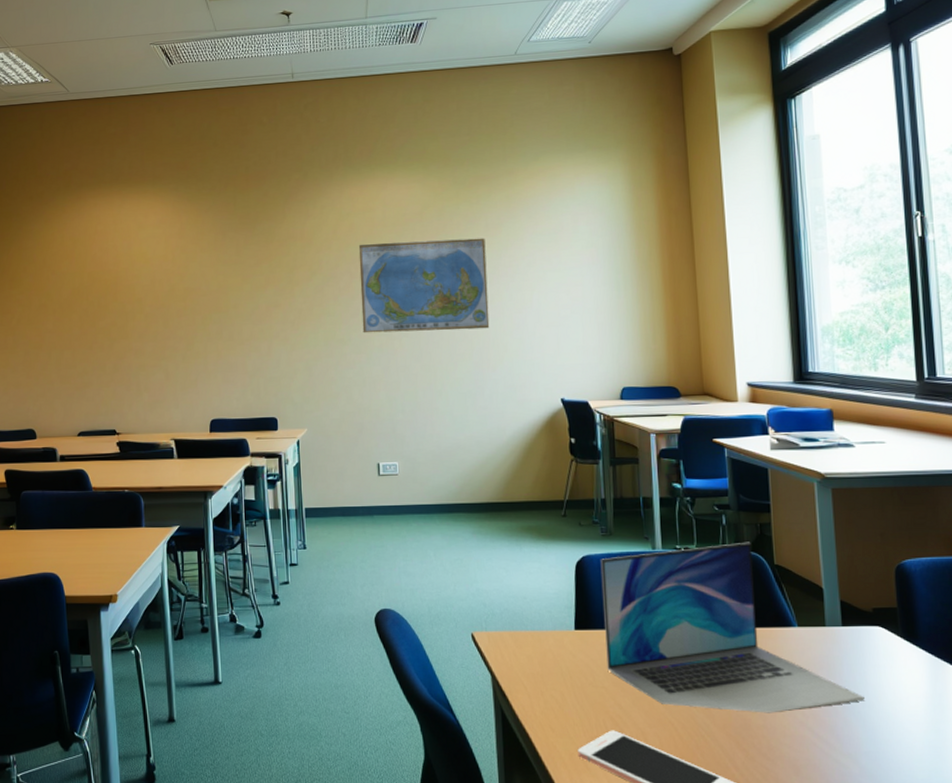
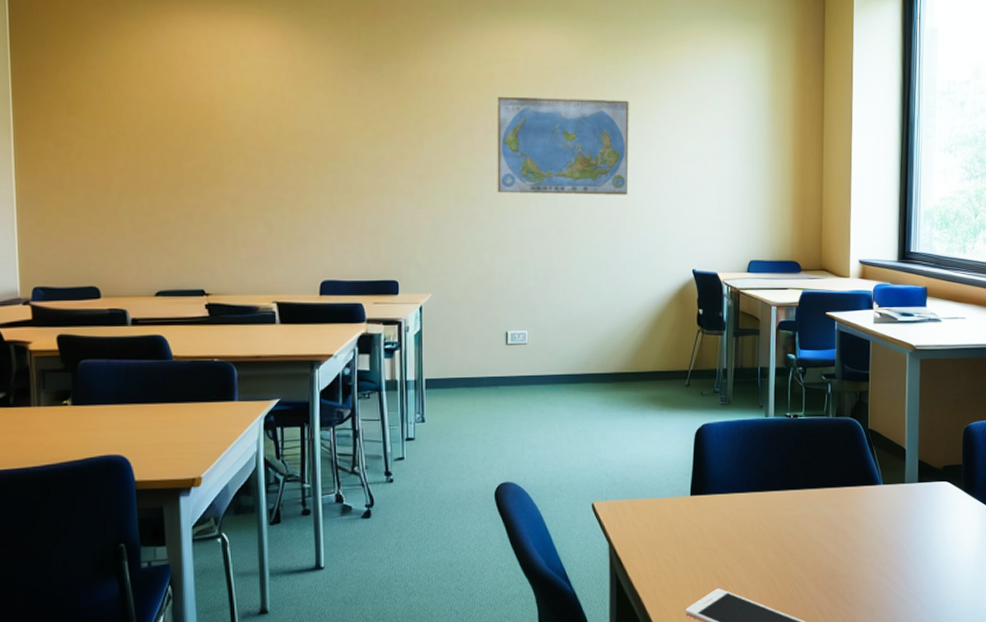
laptop: present [600,541,865,713] -> none [718,408,930,564]

